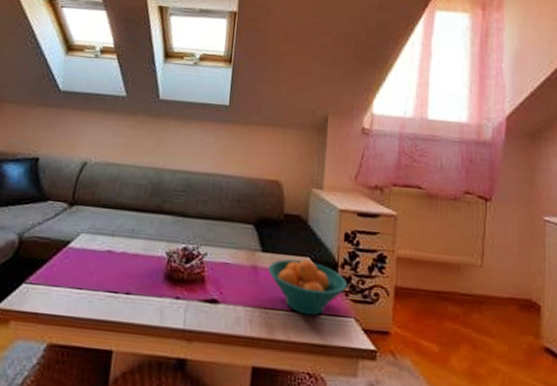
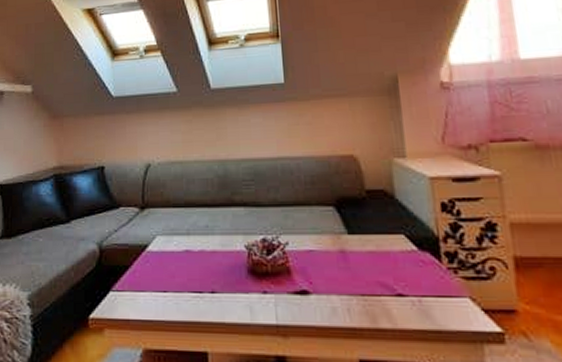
fruit bowl: present [268,259,348,316] -> none [357,238,455,299]

